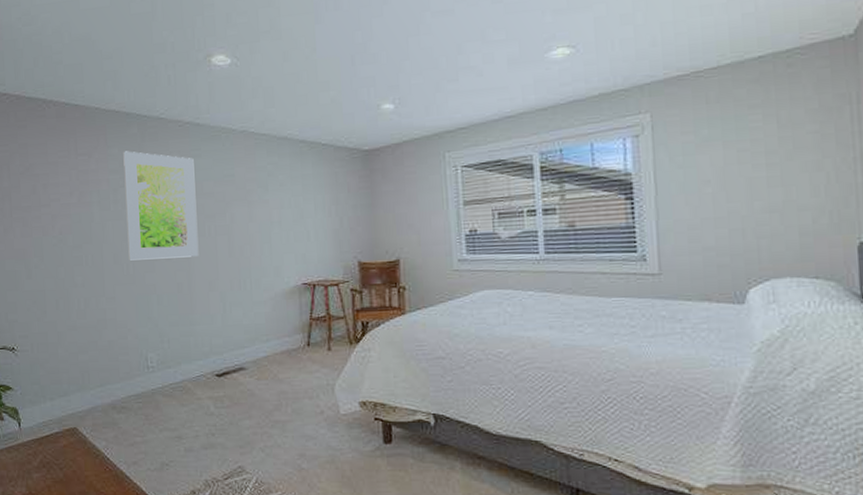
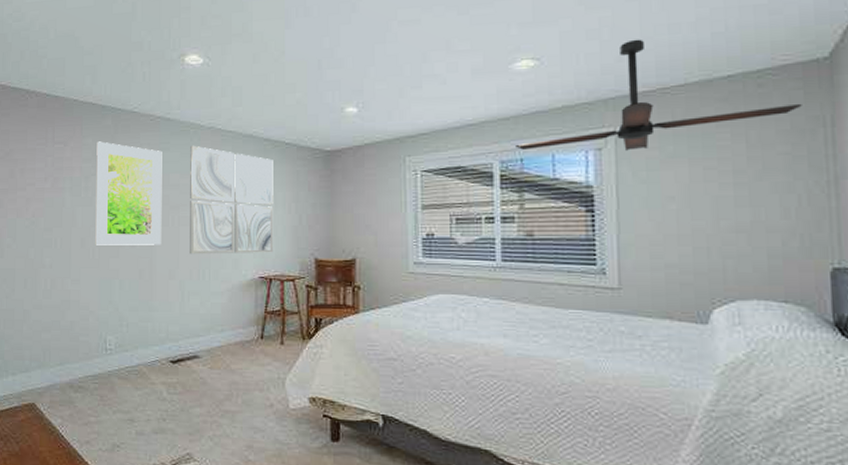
wall art: none [223,150,316,265] -> present [190,145,274,255]
ceiling fan: none [554,22,829,140] -> present [516,39,802,151]

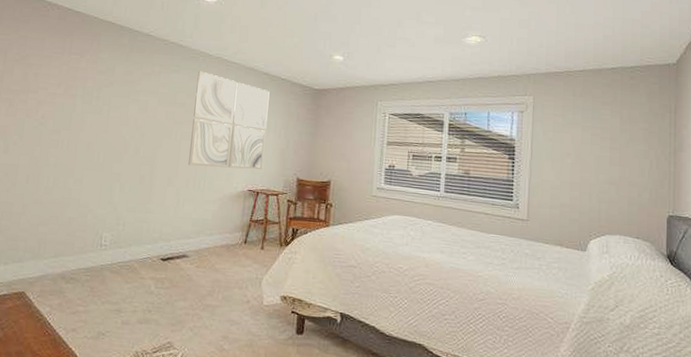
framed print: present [95,141,162,245] -> none [101,57,173,155]
ceiling fan: present [516,39,802,151] -> none [462,32,657,115]

